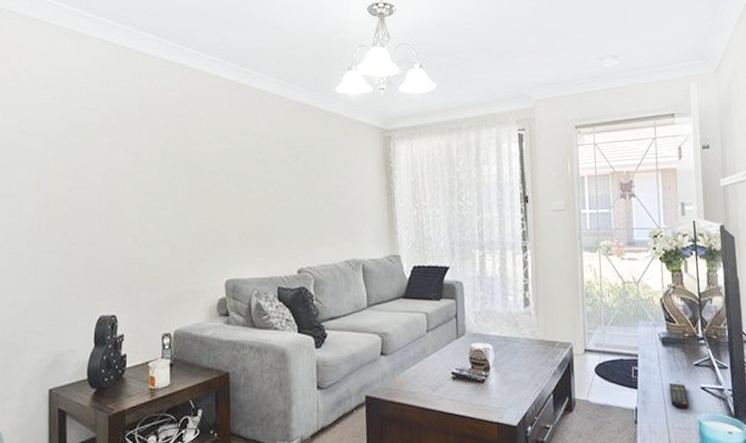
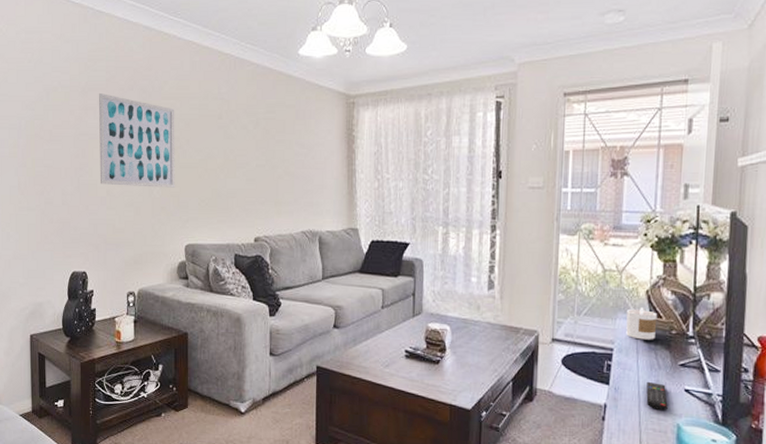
wall art: none [131,130,214,223] -> present [99,93,175,188]
candle: none [645,314,672,344] -> present [626,307,658,340]

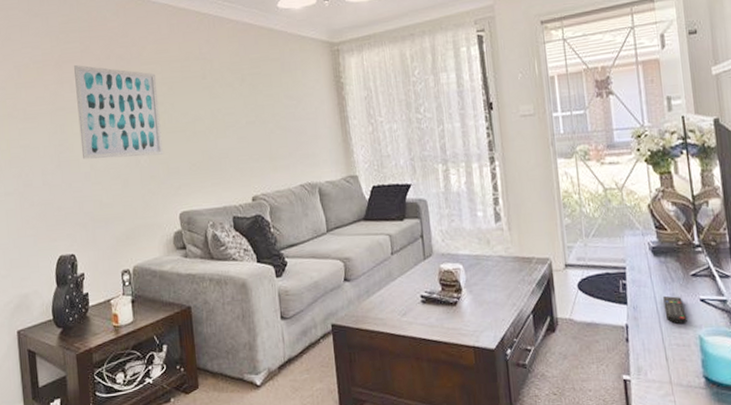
candle: present [626,307,658,340] -> none [632,222,664,255]

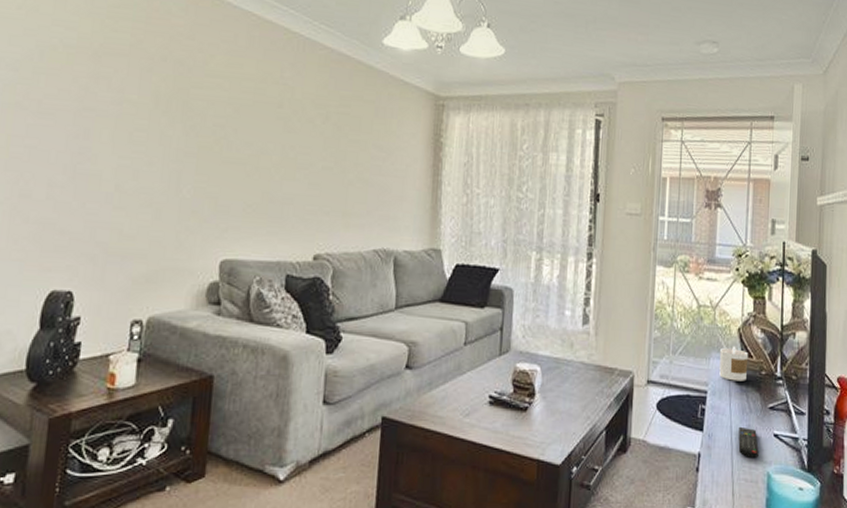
wall art: present [74,65,163,159] -> none [107,60,221,187]
candle: none [632,222,664,255] -> present [719,346,749,381]

